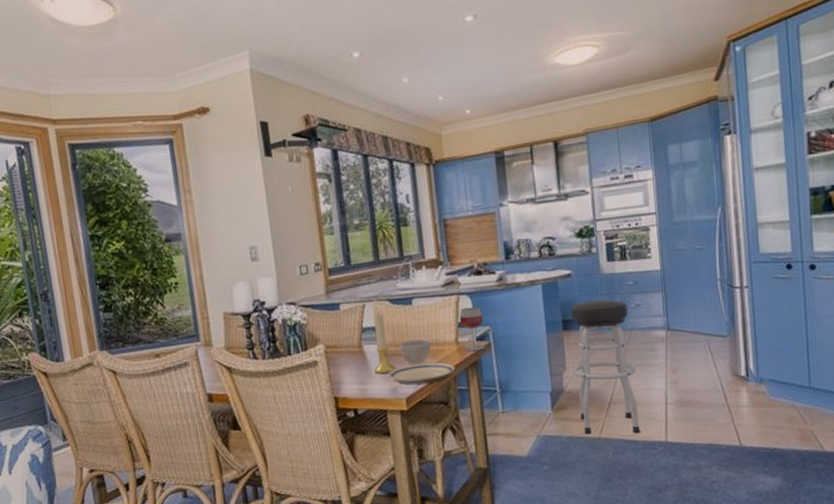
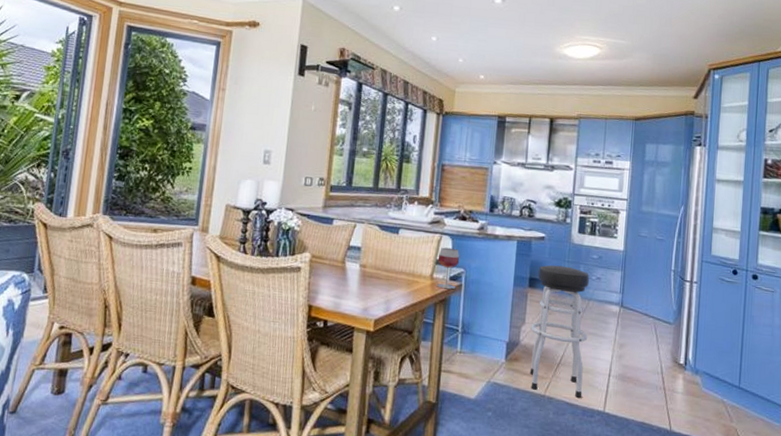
candle holder: present [374,313,396,375] -> none [351,235,372,293]
plate: present [388,362,455,385] -> none [363,289,425,311]
bowl: present [400,339,431,366] -> none [379,266,408,292]

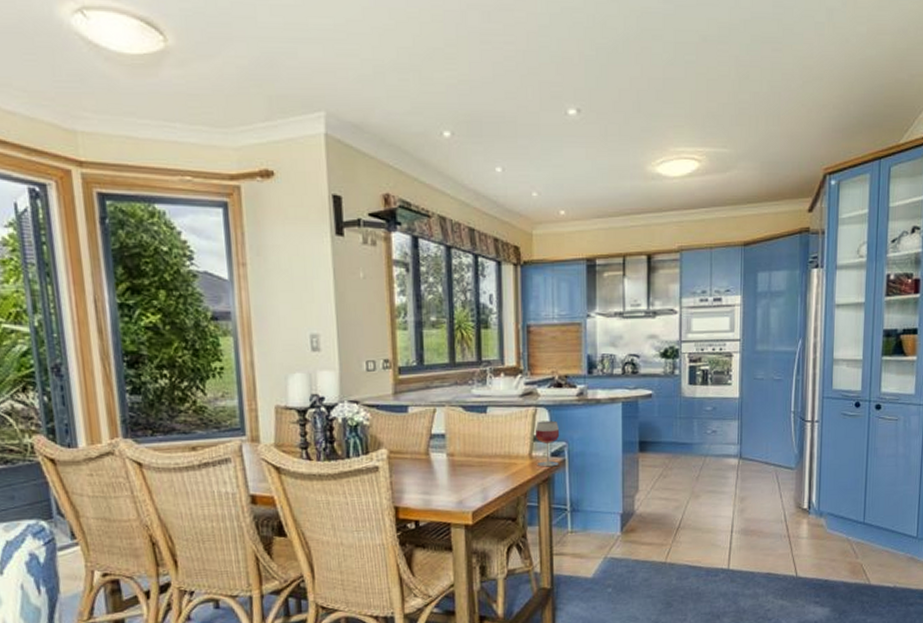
bar stool: present [529,265,589,398] -> none [645,423,707,559]

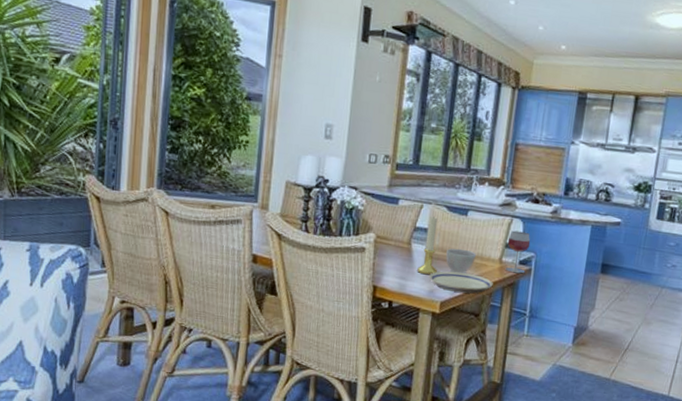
candle holder: none [441,419,464,485] -> present [417,216,438,275]
plate: none [455,476,526,498] -> present [429,271,493,294]
bowl: none [470,450,503,478] -> present [445,248,476,275]

